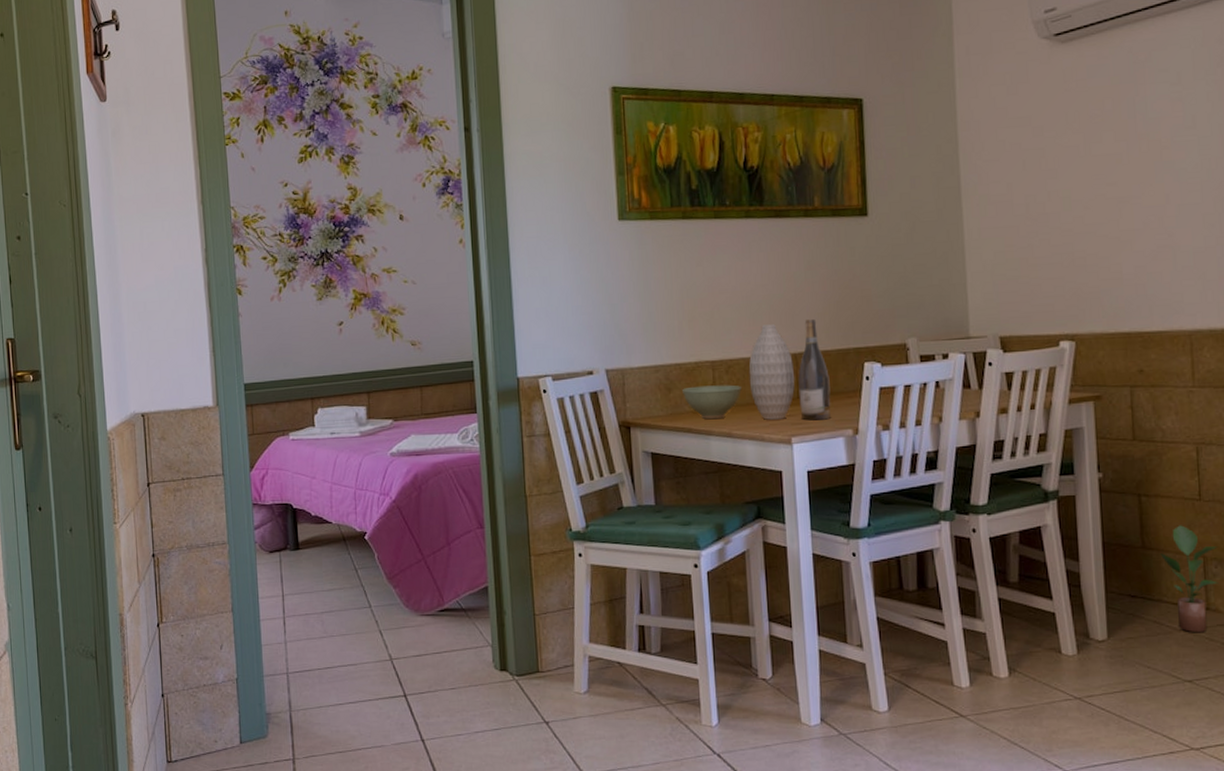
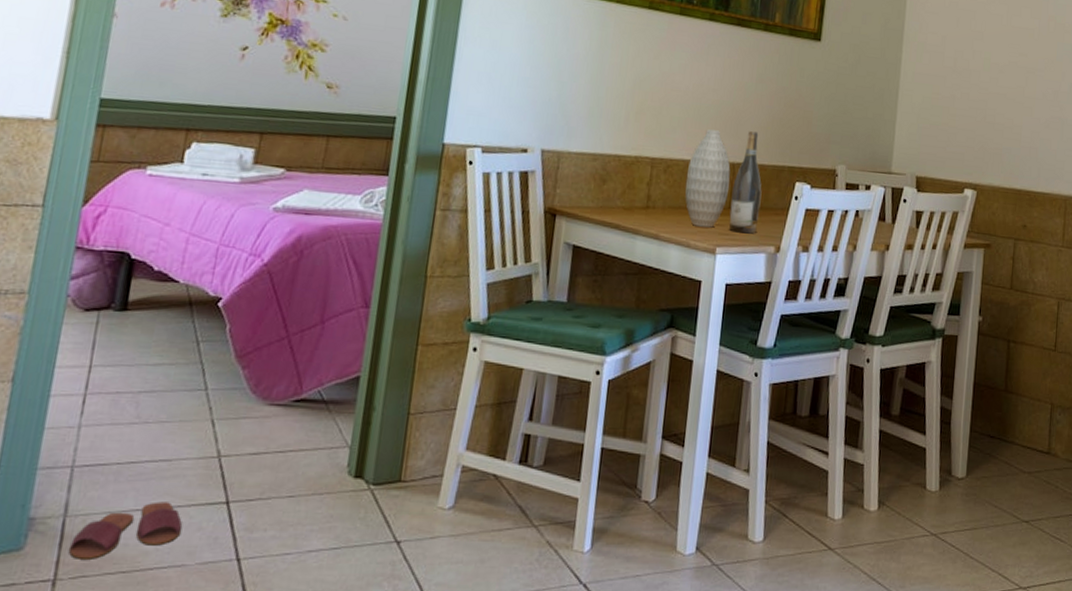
slippers: none [298,697,376,743] -> present [68,501,183,559]
bowl: present [681,385,742,420] -> none [616,181,677,219]
potted plant: present [1160,525,1218,633] -> none [1018,372,1063,476]

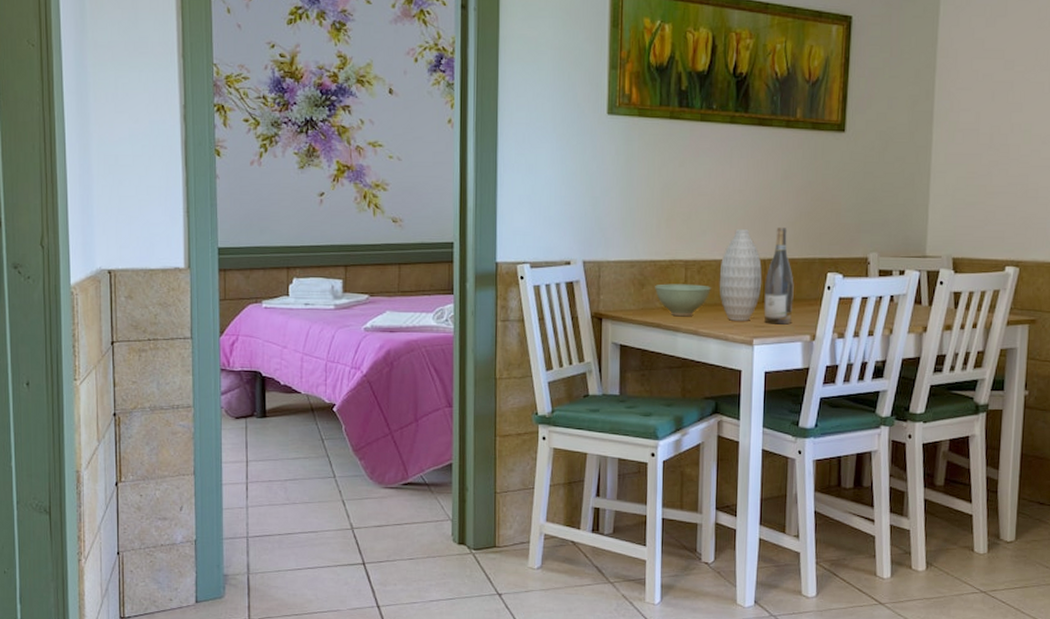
slippers: present [68,501,183,559] -> none [255,563,333,605]
bowl: none [616,181,677,219] -> present [654,284,711,317]

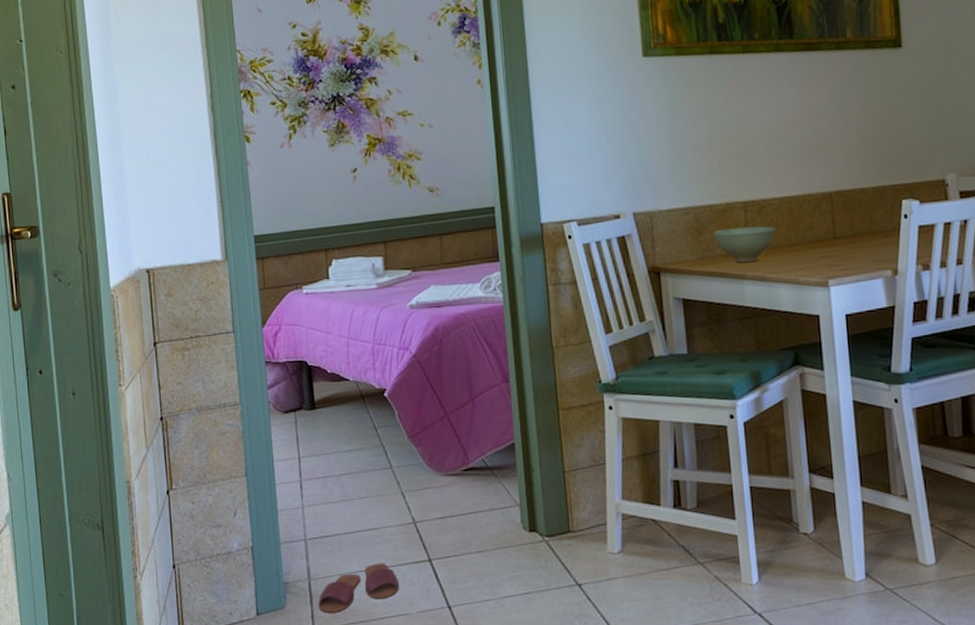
slippers: none [255,563,333,605] -> present [318,563,400,613]
vase: present [719,229,763,321] -> none [782,162,831,262]
wine bottle: present [763,228,794,325] -> none [833,156,869,262]

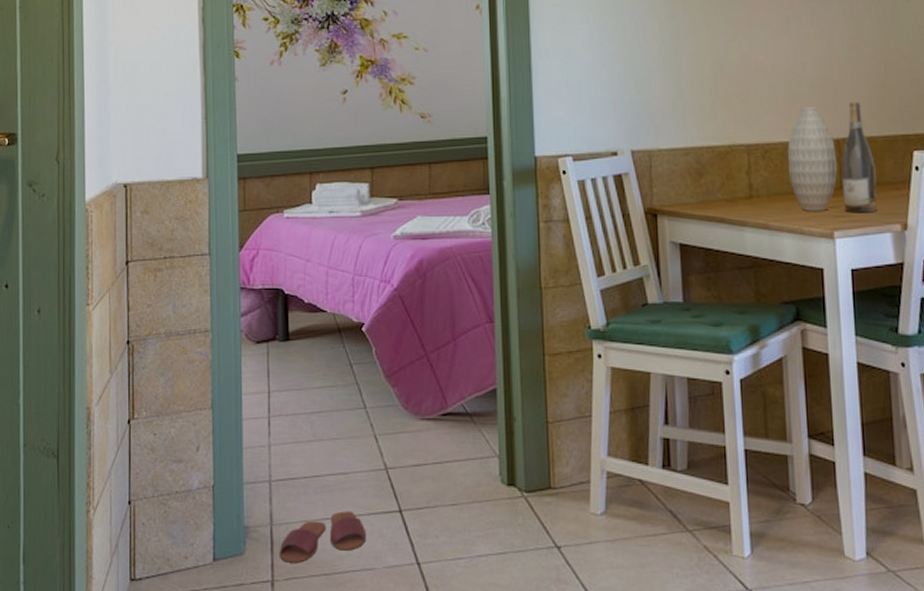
bowl: present [712,226,775,263] -> none [713,171,779,209]
vase: none [782,162,831,262] -> present [787,106,838,211]
wine bottle: none [833,156,869,262] -> present [841,102,877,213]

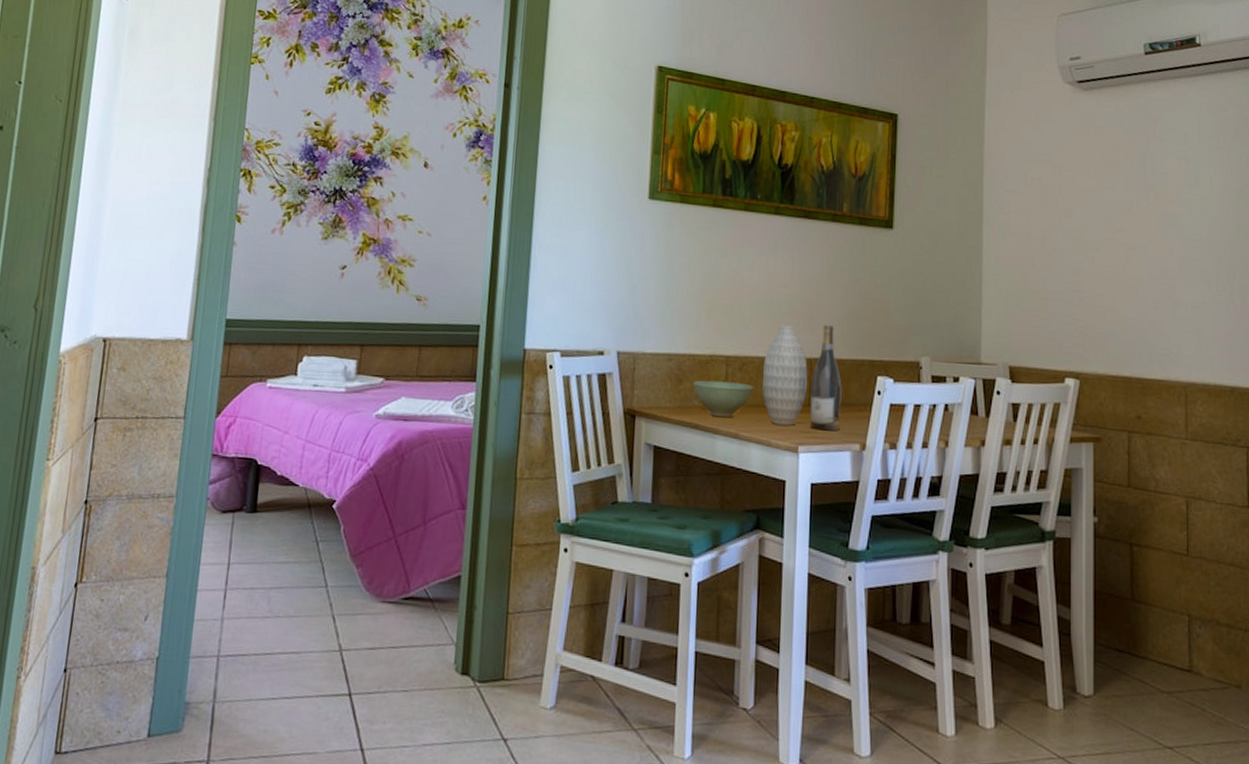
slippers: present [279,511,367,563] -> none [218,691,313,743]
bowl: none [713,171,779,209] -> present [692,380,753,418]

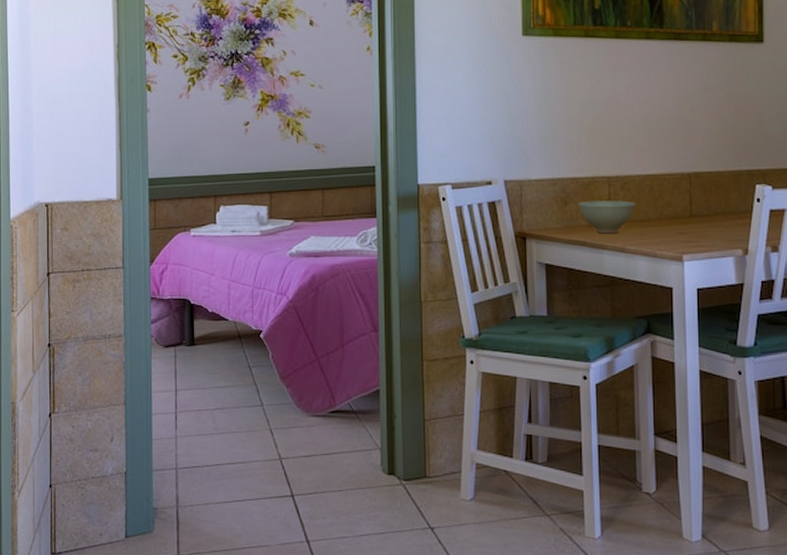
vase: present [761,325,808,426] -> none [643,143,688,237]
wine bottle: present [809,325,842,432] -> none [691,140,722,239]

